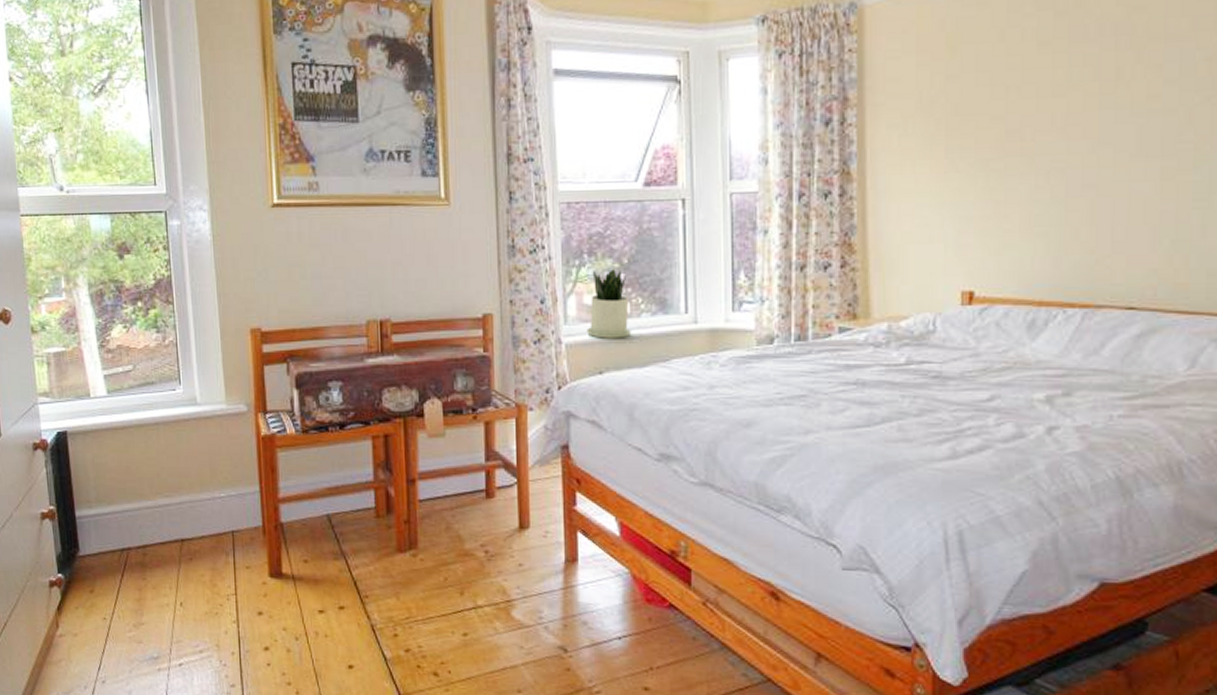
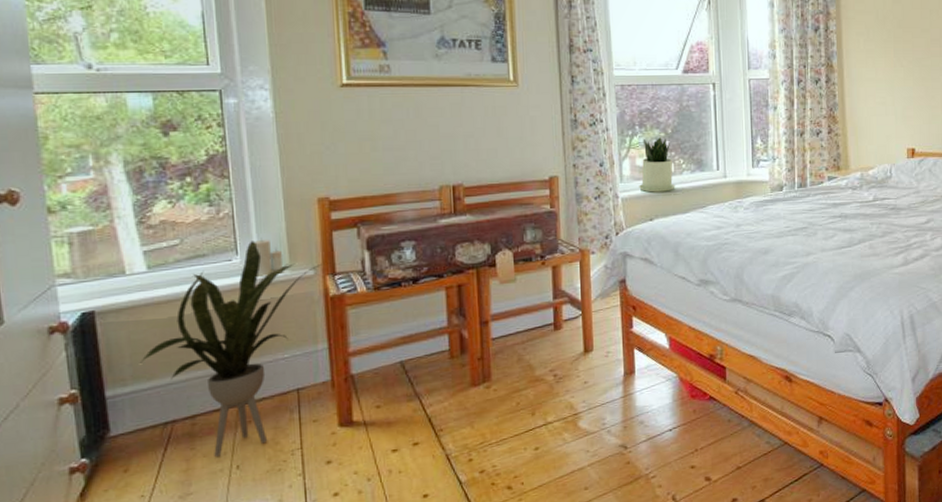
house plant: none [102,371,254,590] -> present [140,241,322,457]
candle: none [195,368,221,410] -> present [254,237,284,278]

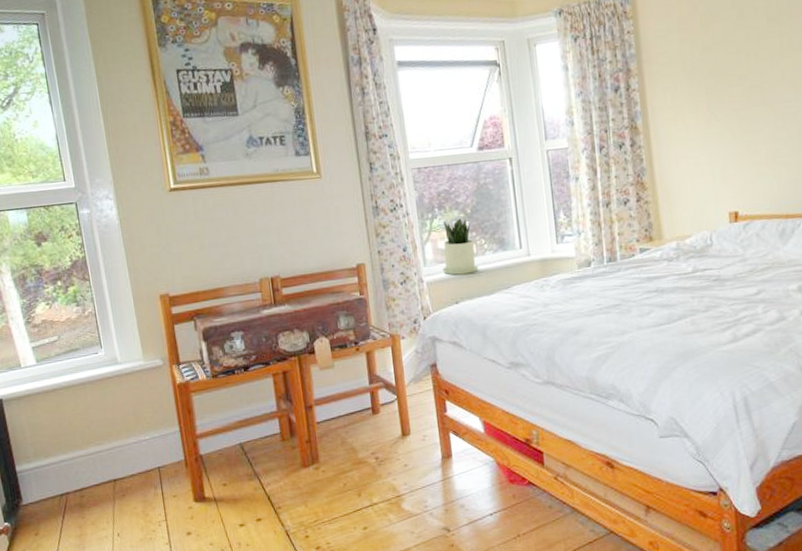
house plant: present [140,241,322,457] -> none [38,335,169,525]
candle: present [254,237,284,278] -> none [114,332,139,368]

